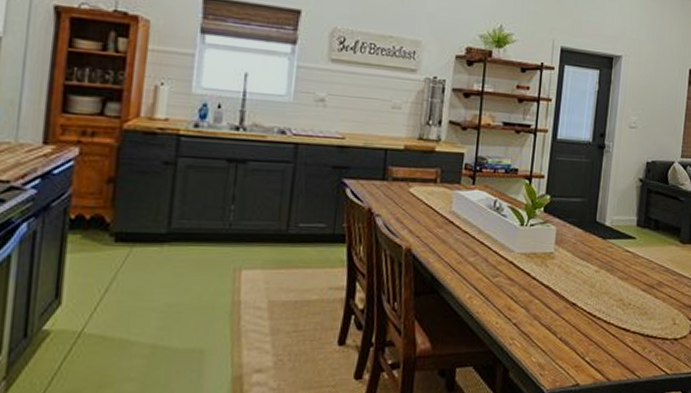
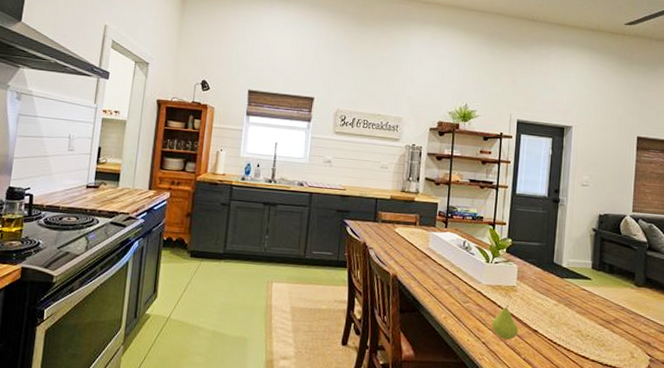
fruit: none [525,276,555,317] -> present [492,305,519,340]

